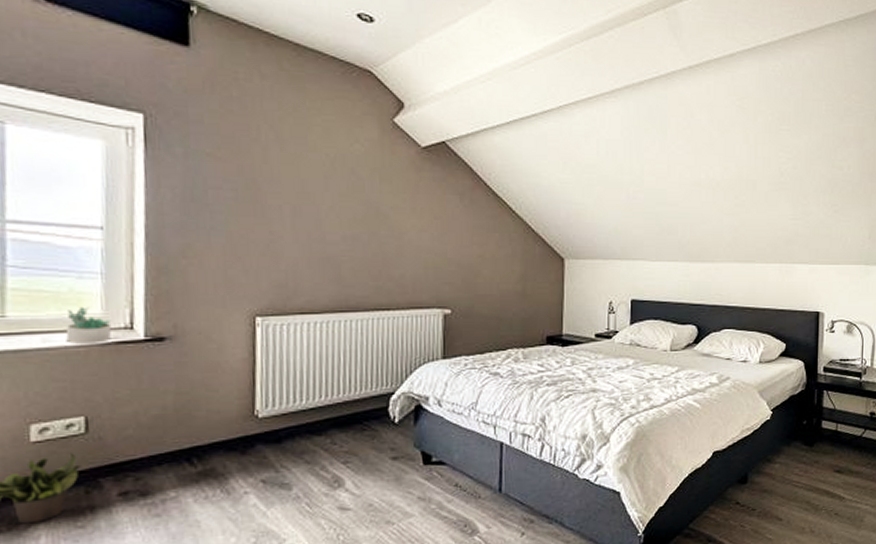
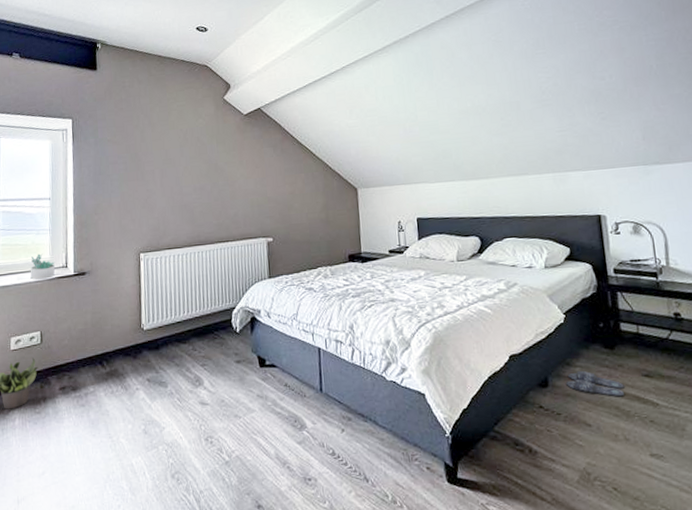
slippers: none [765,466,817,492] -> present [566,370,625,397]

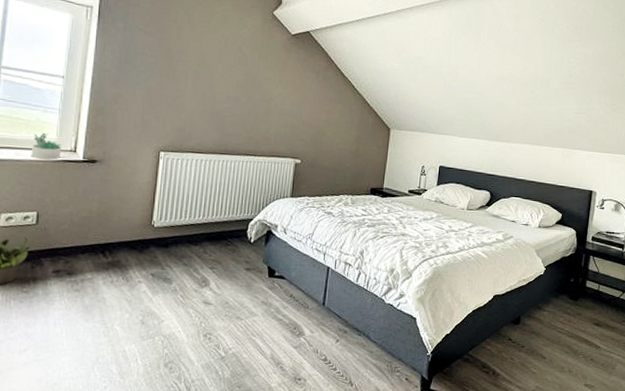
slippers: present [566,370,625,397] -> none [534,314,578,339]

